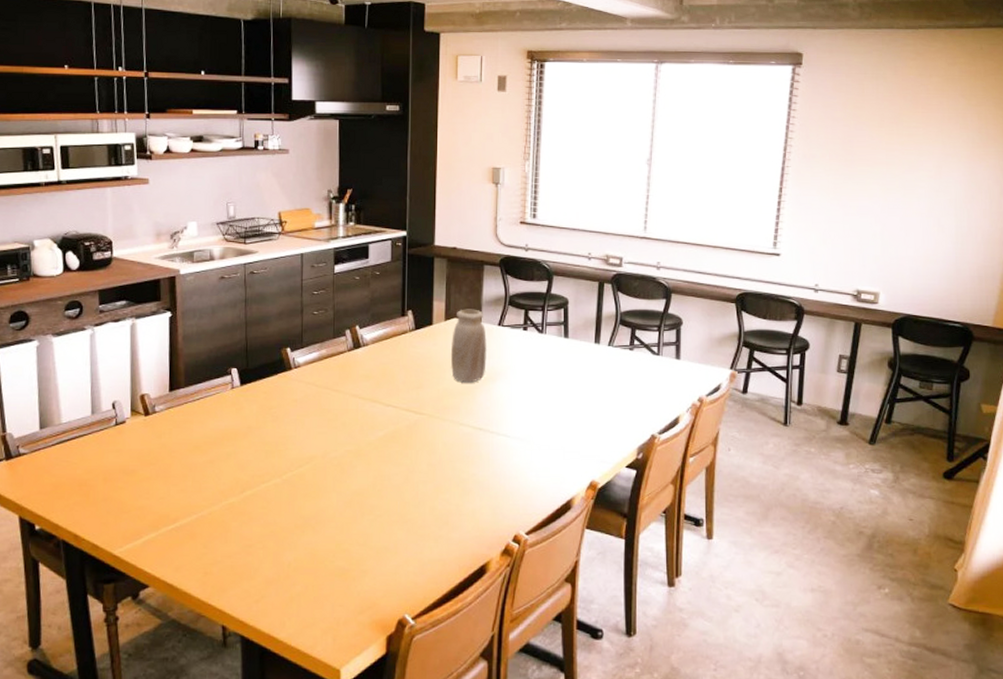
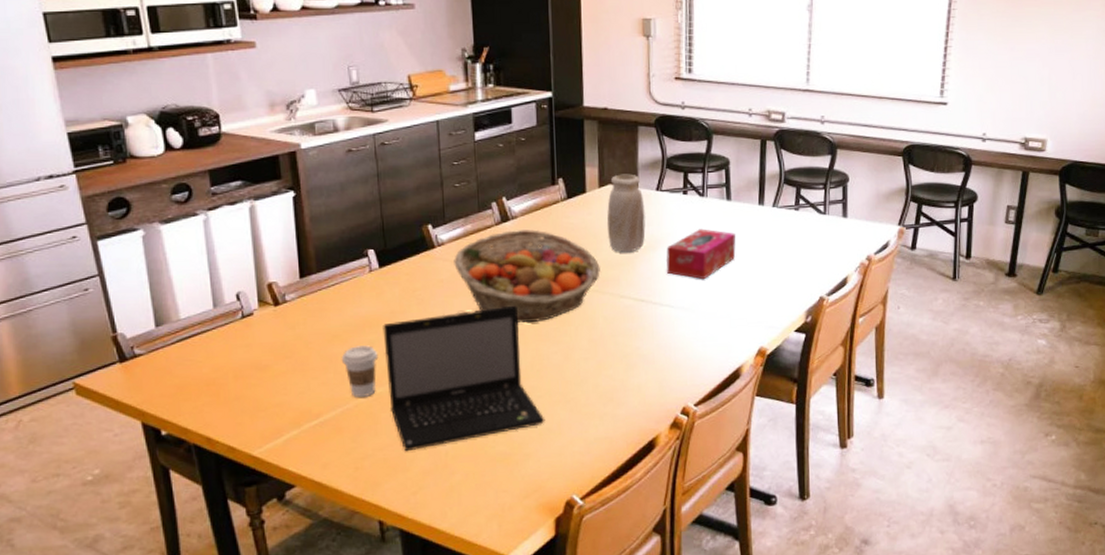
coffee cup: none [200,457,234,507] -> present [341,345,379,399]
laptop: none [239,427,383,561] -> present [383,305,545,452]
fruit basket: none [308,357,442,445] -> present [454,229,600,323]
tissue box: none [504,363,571,411] -> present [665,228,736,279]

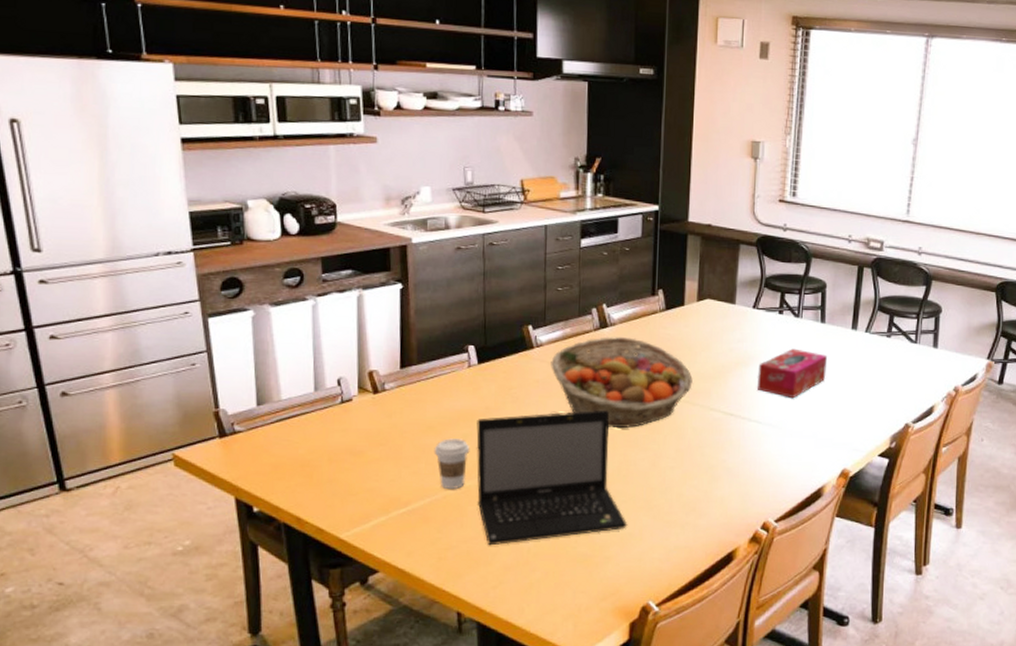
vase: present [606,174,646,253] -> none [702,289,741,367]

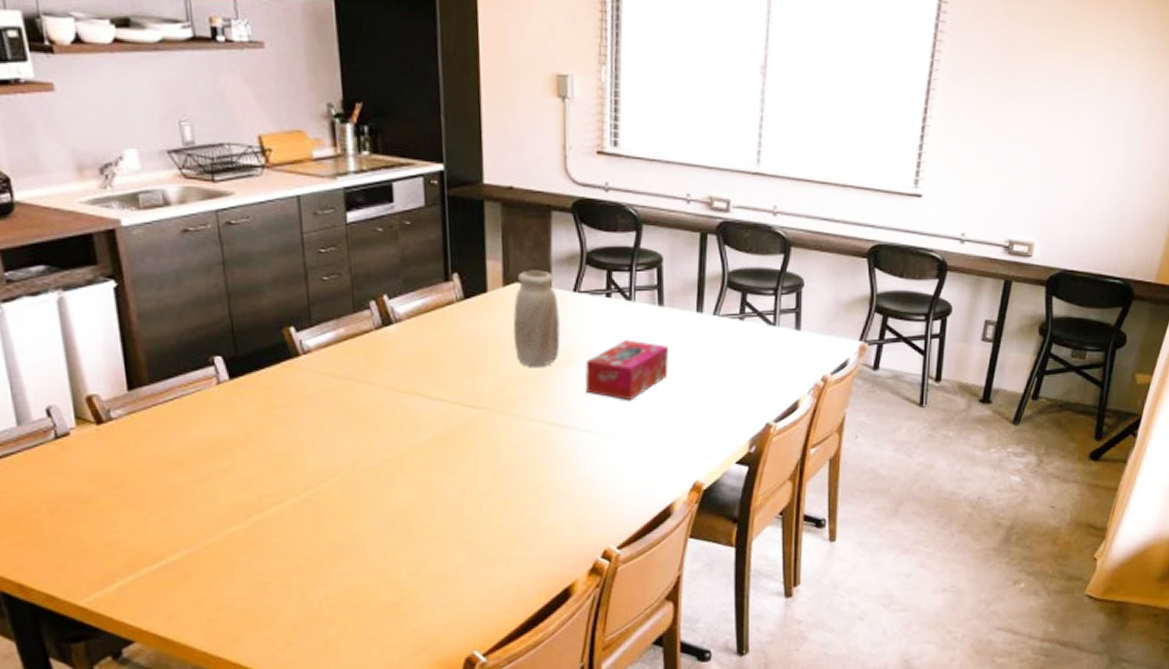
coffee cup: present [434,438,470,490] -> none [185,474,233,538]
laptop: present [476,410,628,546] -> none [236,428,440,601]
fruit basket: present [551,337,693,429] -> none [323,336,505,450]
vase: none [702,289,741,367] -> present [512,270,560,367]

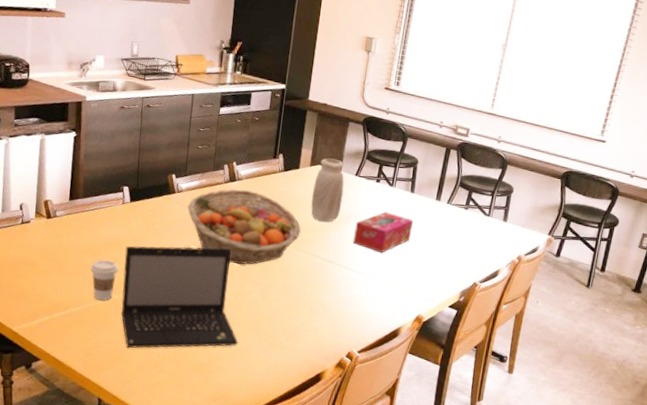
coffee cup: none [185,474,233,538] -> present [90,259,119,301]
laptop: none [236,428,440,601] -> present [120,246,239,349]
fruit basket: none [323,336,505,450] -> present [187,189,301,265]

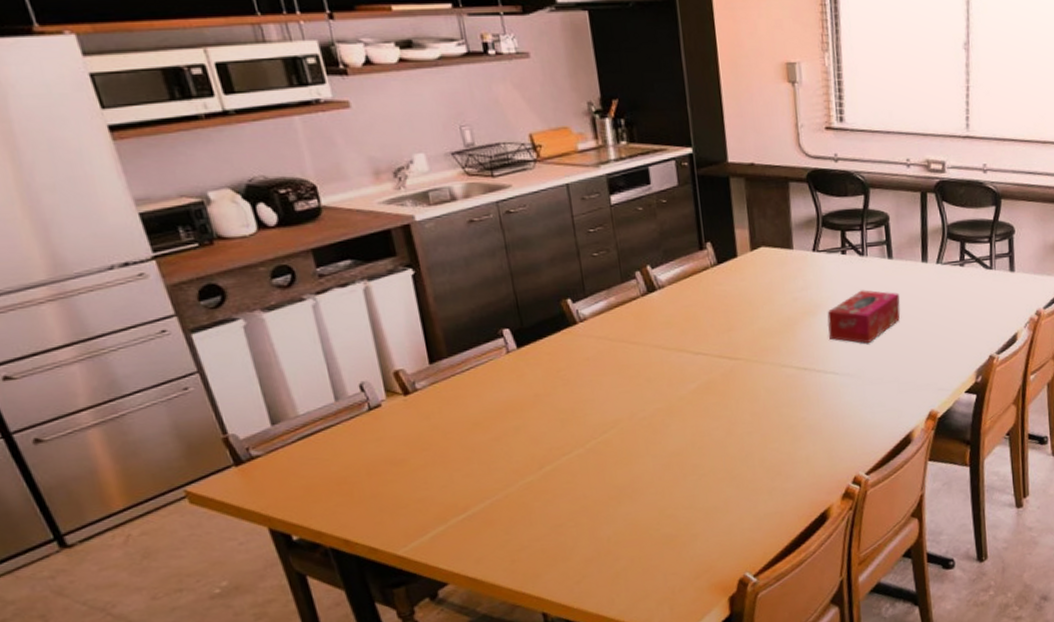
coffee cup: present [90,259,119,301] -> none [484,432,527,489]
laptop: present [120,246,239,349] -> none [527,380,711,541]
fruit basket: present [187,189,301,265] -> none [599,299,759,399]
vase: present [311,158,344,222] -> none [761,234,804,320]

